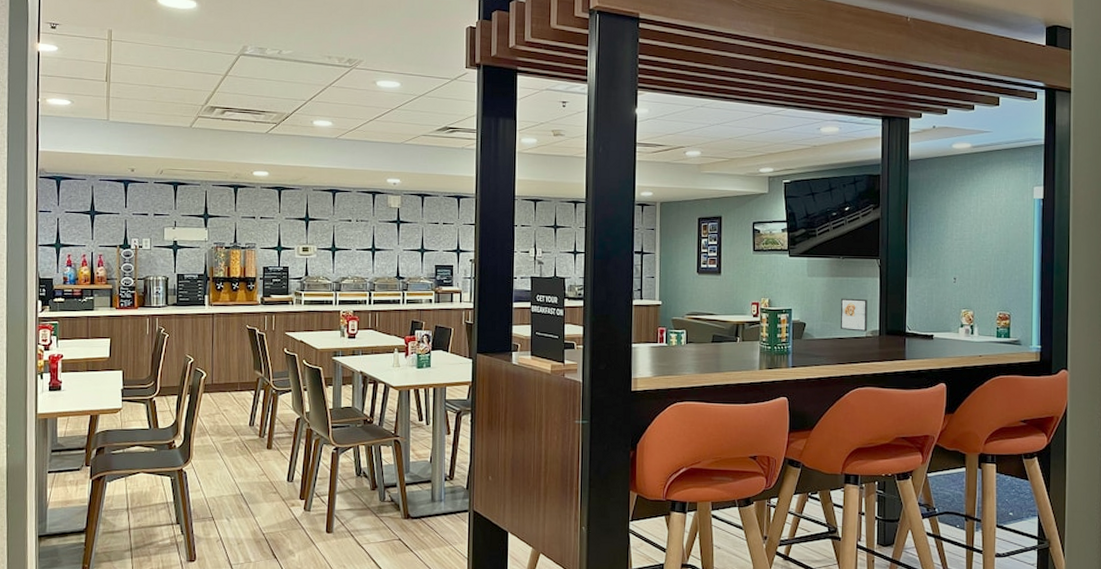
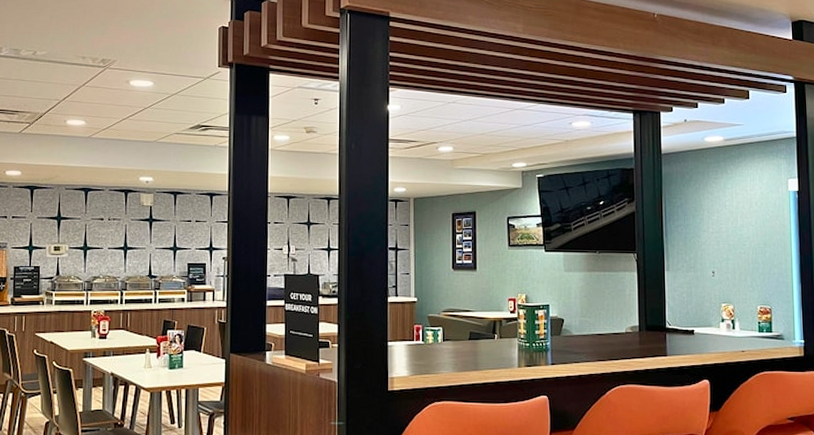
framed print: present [840,298,868,332] -> none [598,293,626,327]

